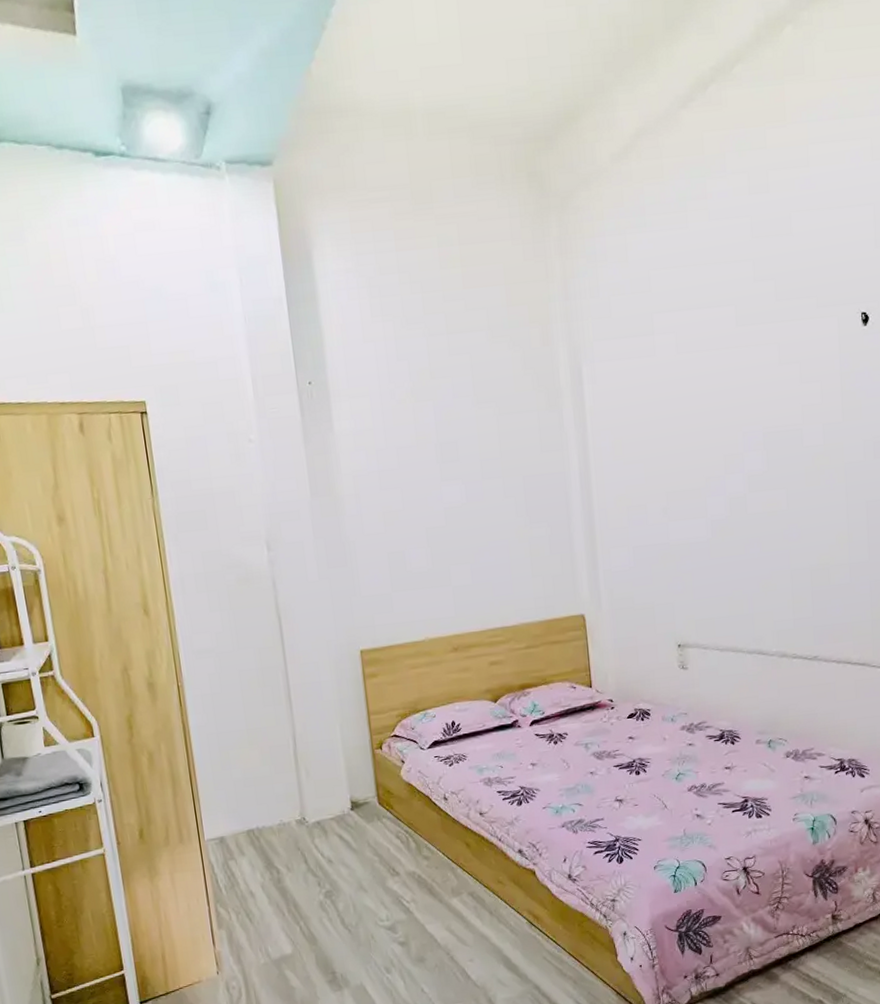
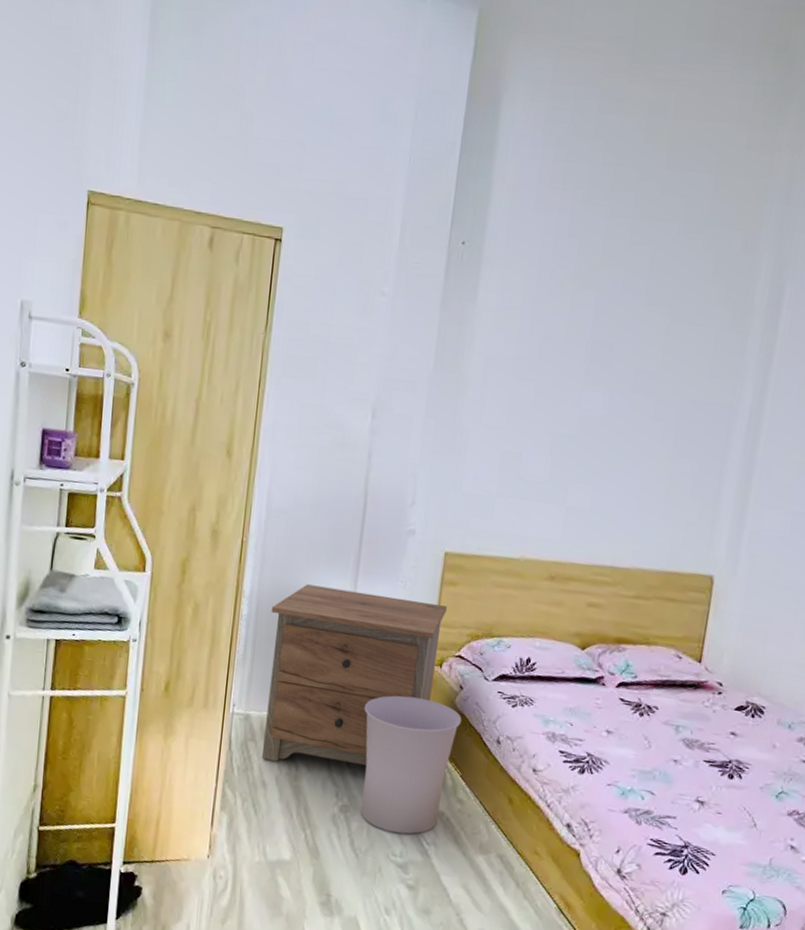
nightstand: none [219,696,380,873] -> present [261,584,448,765]
waste bin: none [323,779,411,902] -> present [361,695,462,834]

